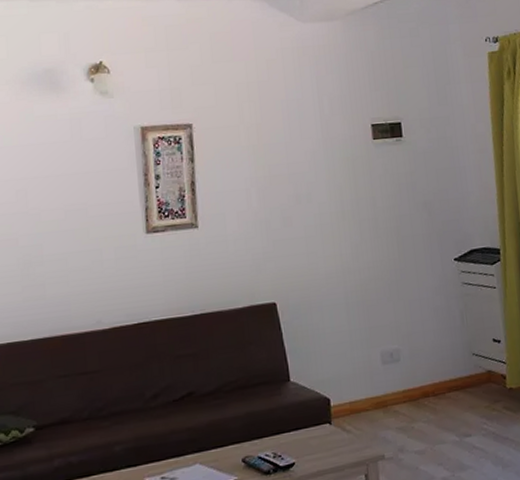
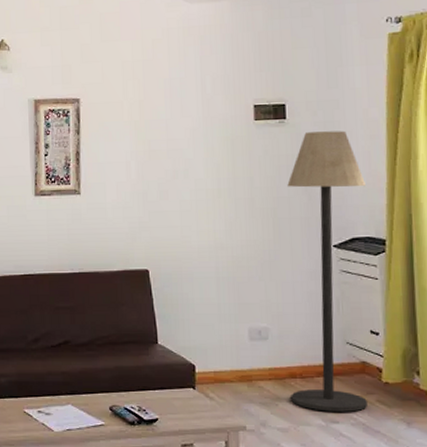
floor lamp: none [408,146,495,427] -> present [287,130,367,412]

